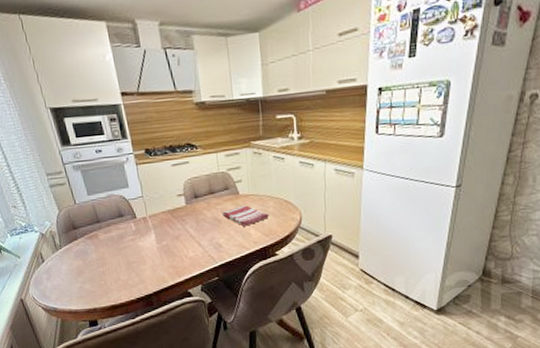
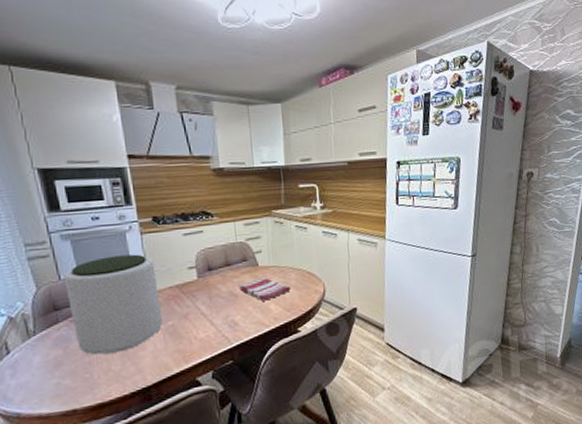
plant pot: none [78,182,158,266] -> present [64,254,162,355]

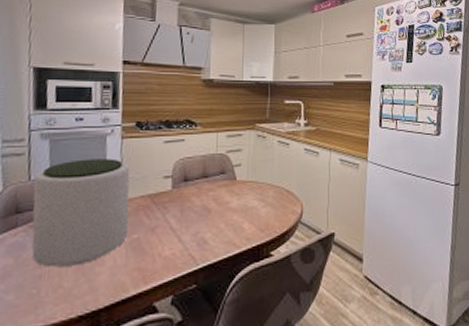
dish towel: present [238,277,291,301] -> none [213,192,267,219]

